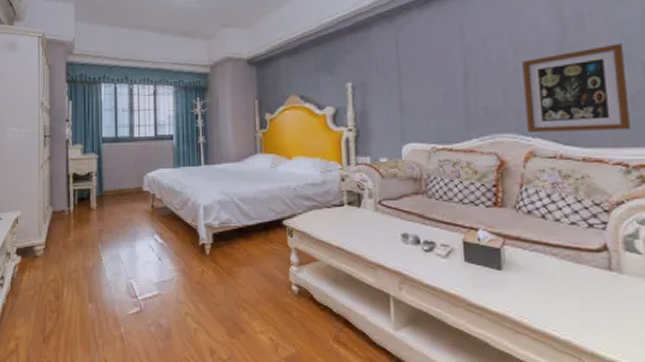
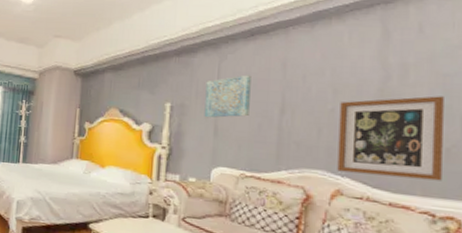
wall art: none [385,44,433,94] -> present [204,75,251,118]

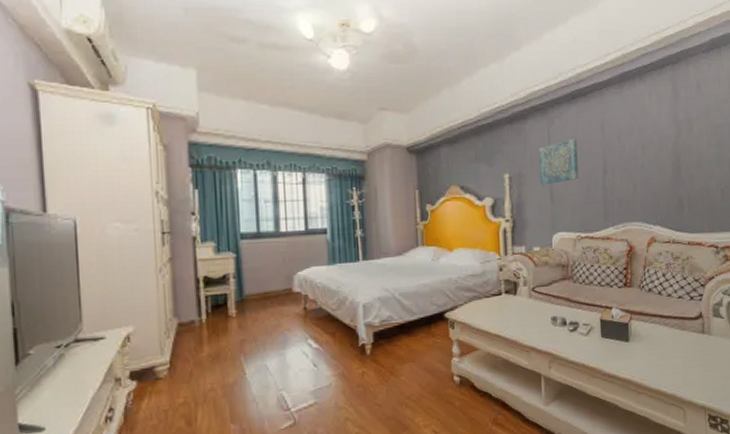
wall art: present [337,96,444,181] -> none [648,145,720,221]

